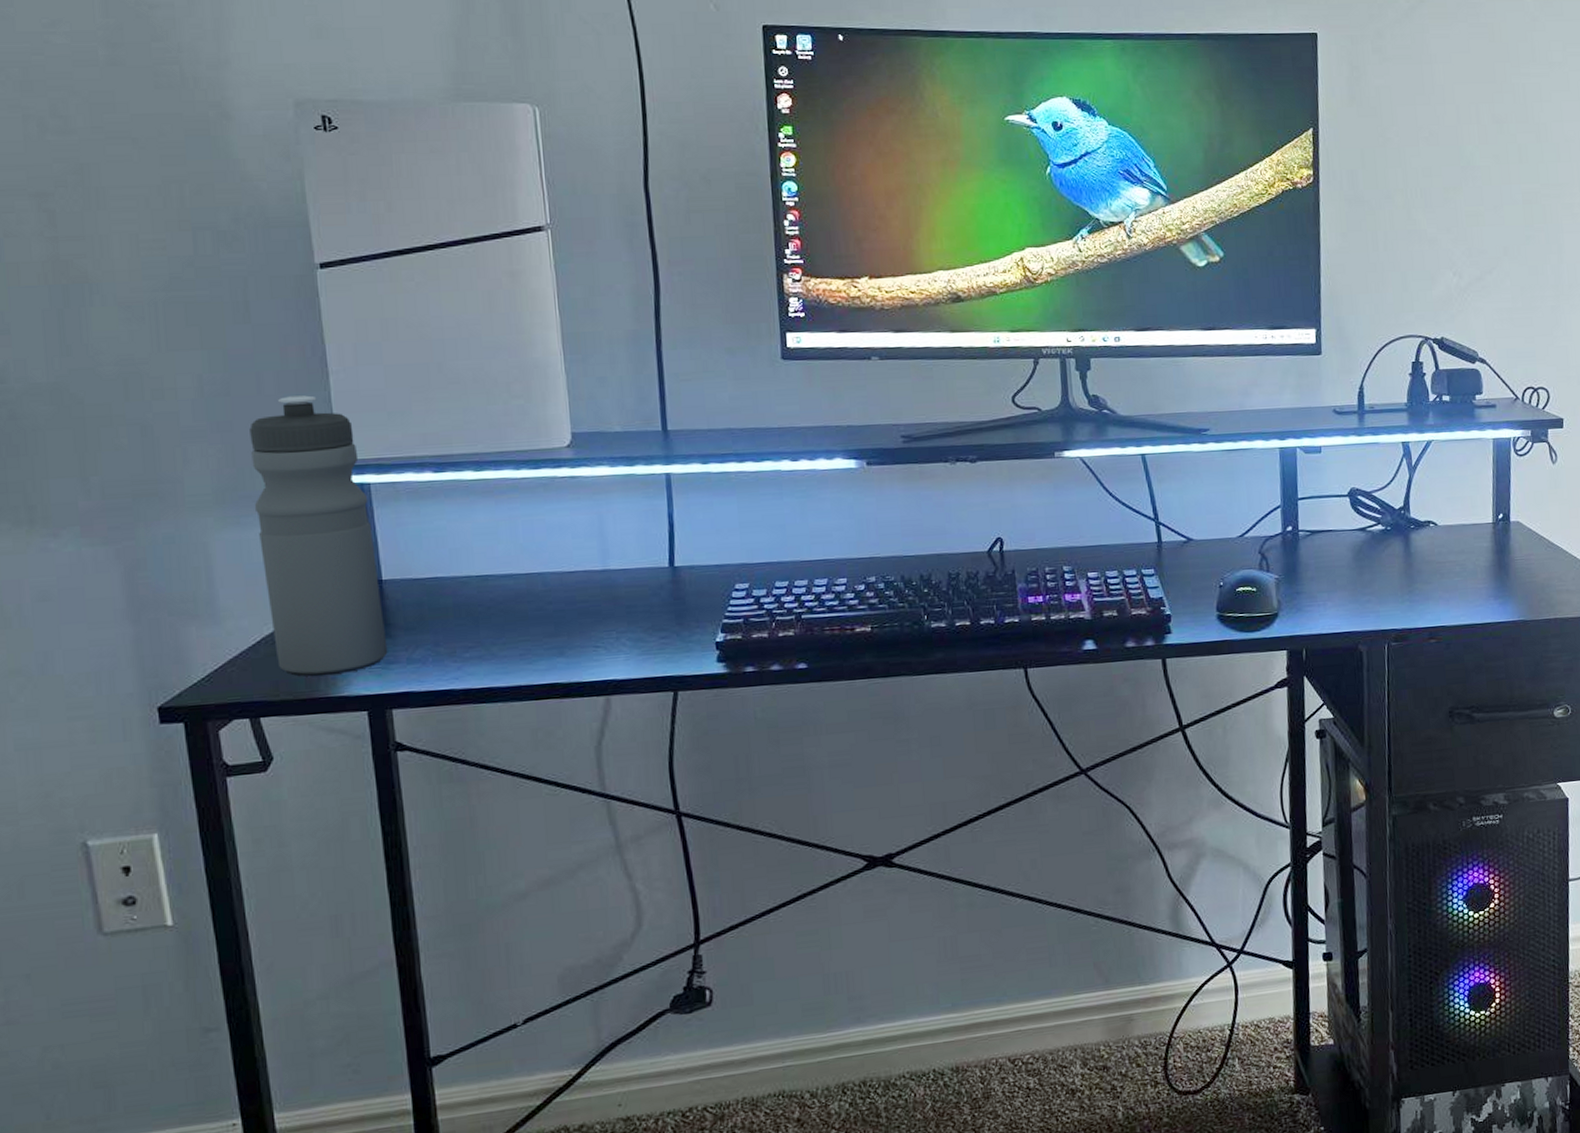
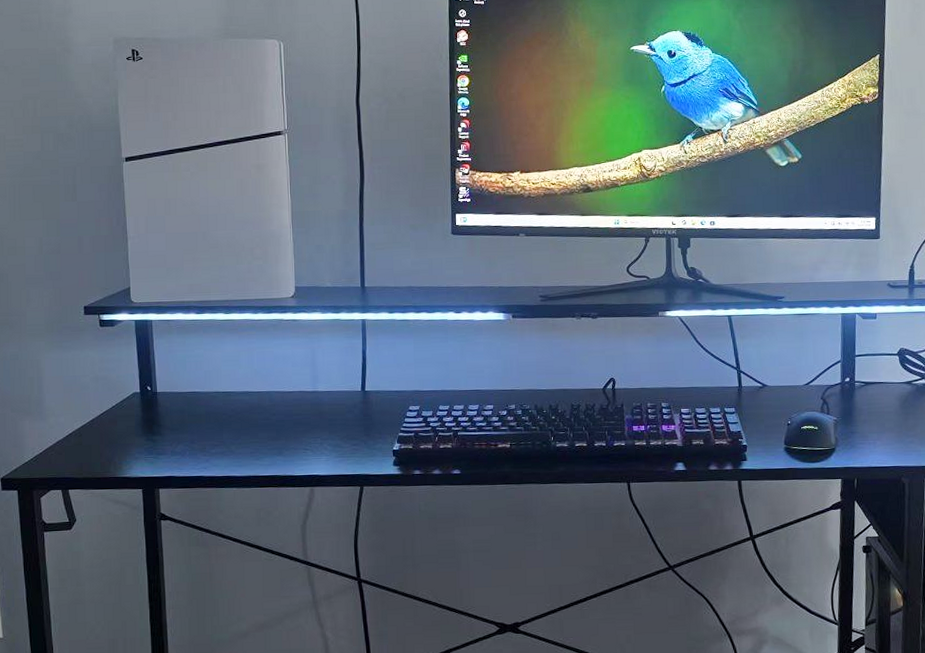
water bottle: present [249,395,388,677] -> none [72,254,159,462]

